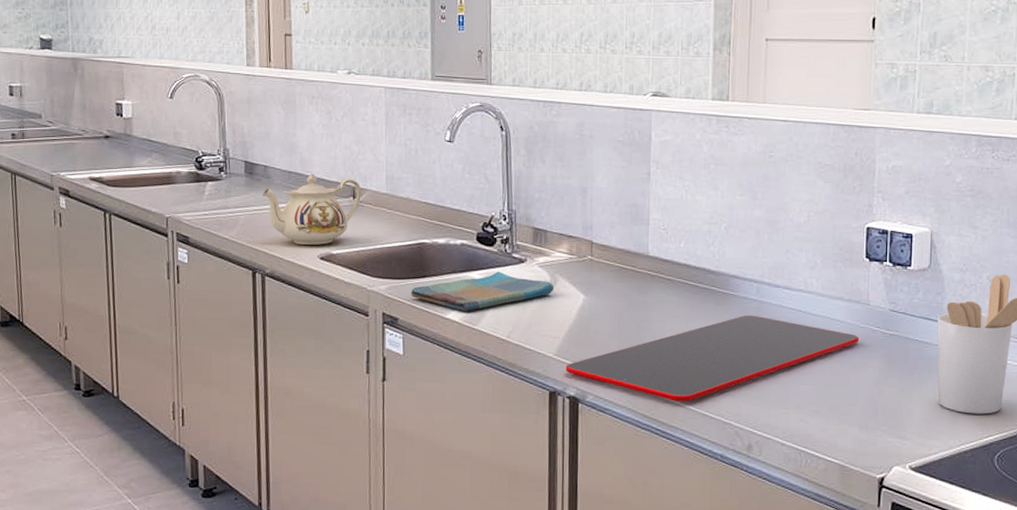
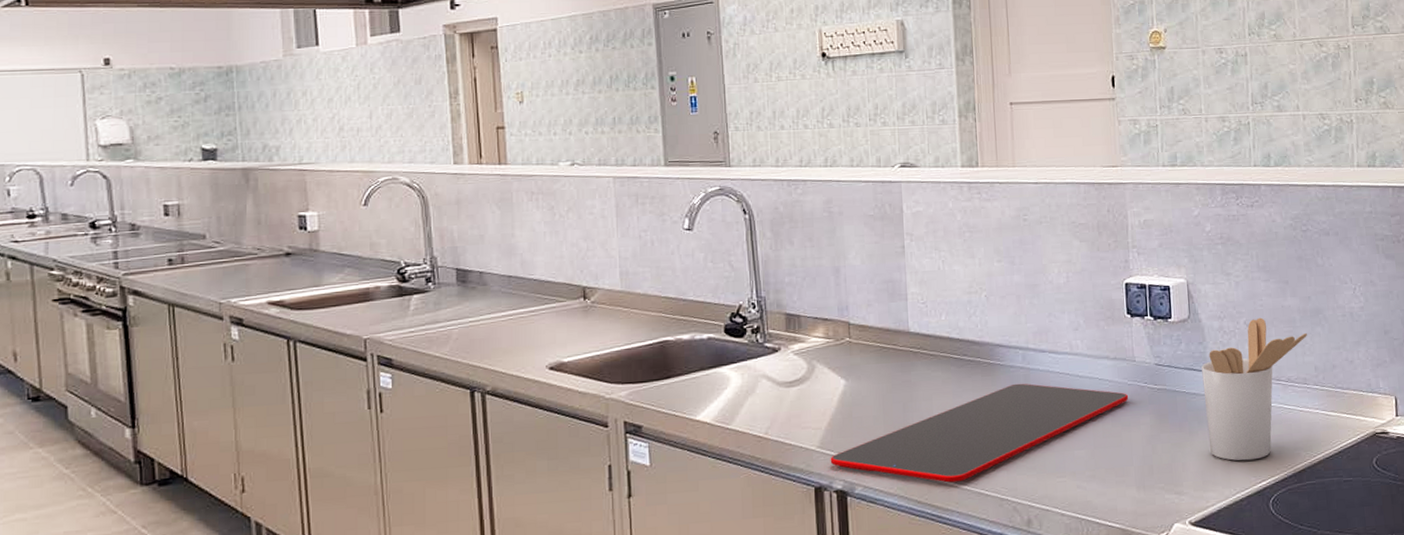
teapot: present [262,173,361,245] -> none [478,275,593,356]
dish towel: present [411,271,554,311] -> none [655,363,812,410]

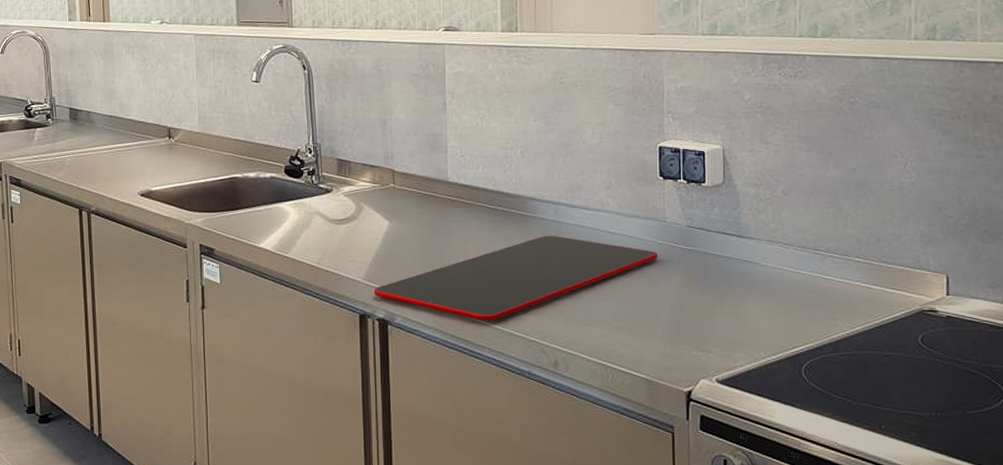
utensil holder: present [1201,317,1307,461] -> none [735,187,850,326]

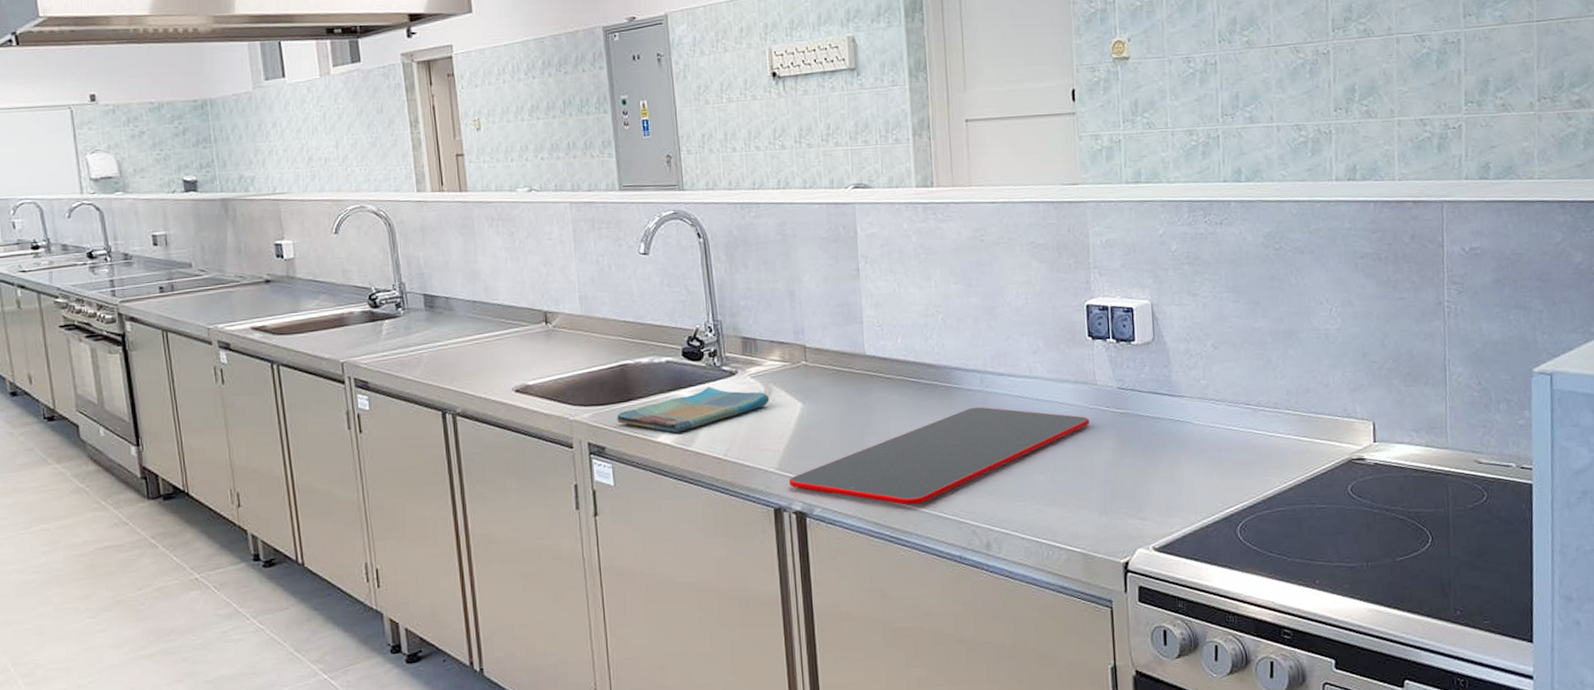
dish towel: none [225,201,360,240] -> present [617,386,770,432]

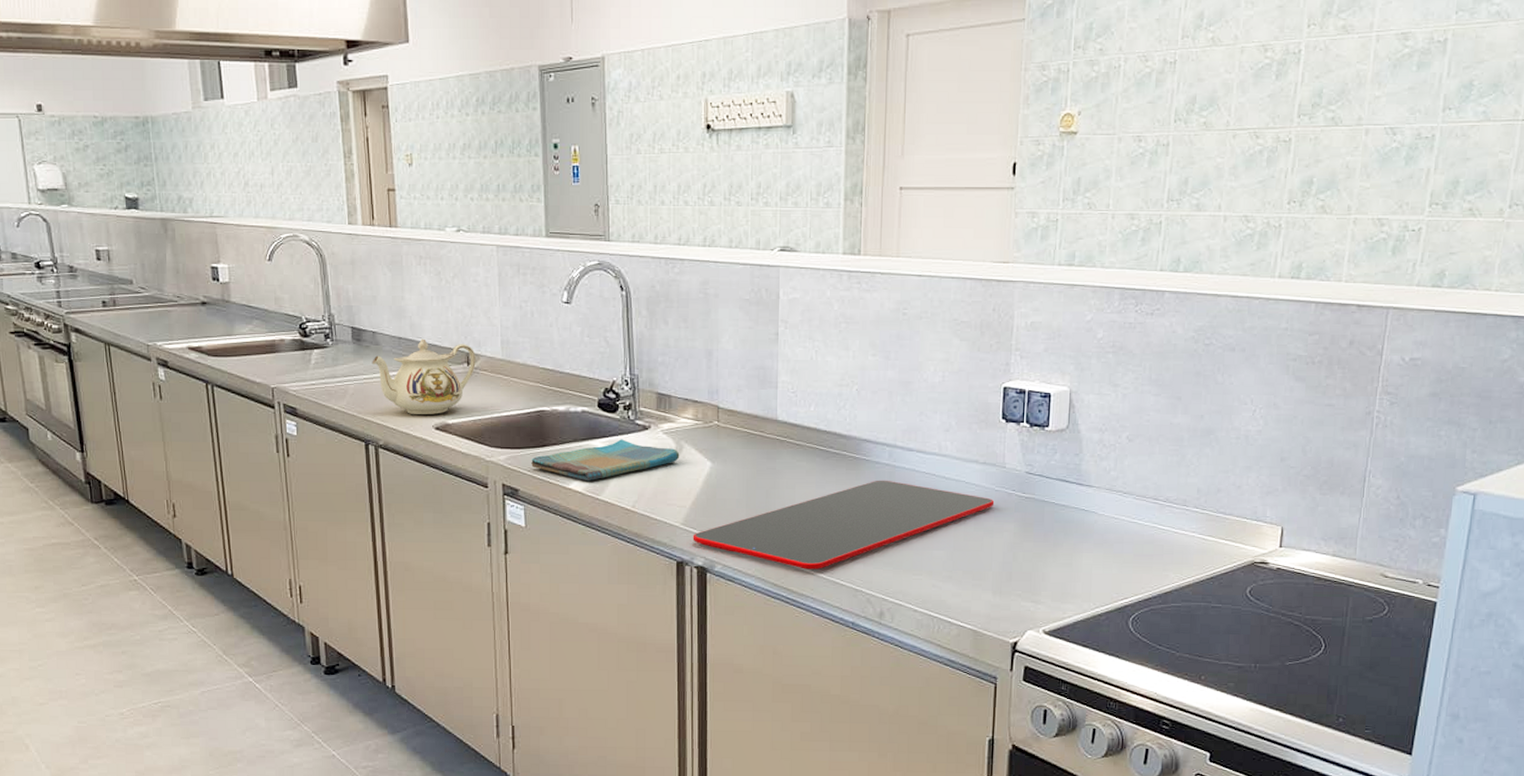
teapot: none [446,300,554,378] -> present [372,338,476,414]

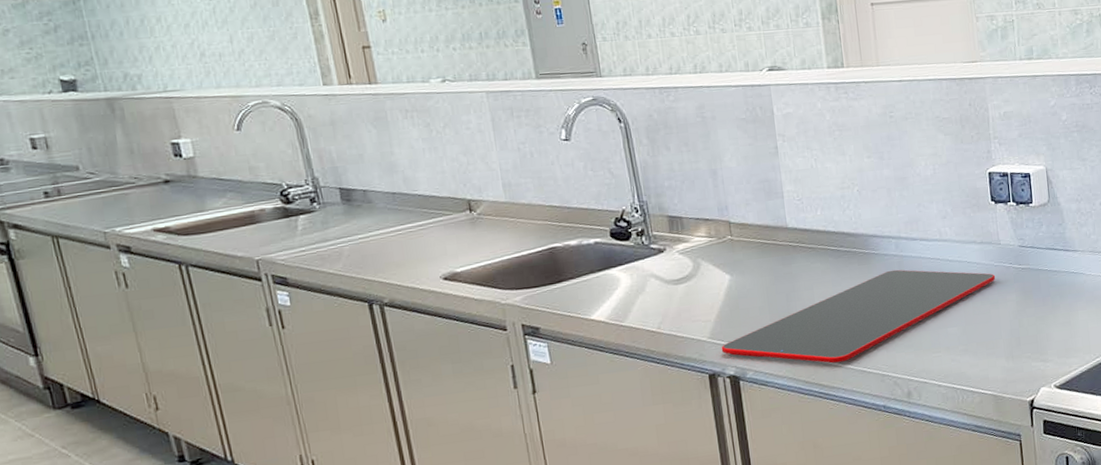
teapot: present [372,338,476,414] -> none [366,191,479,268]
dish towel: present [531,439,680,481] -> none [549,264,699,310]

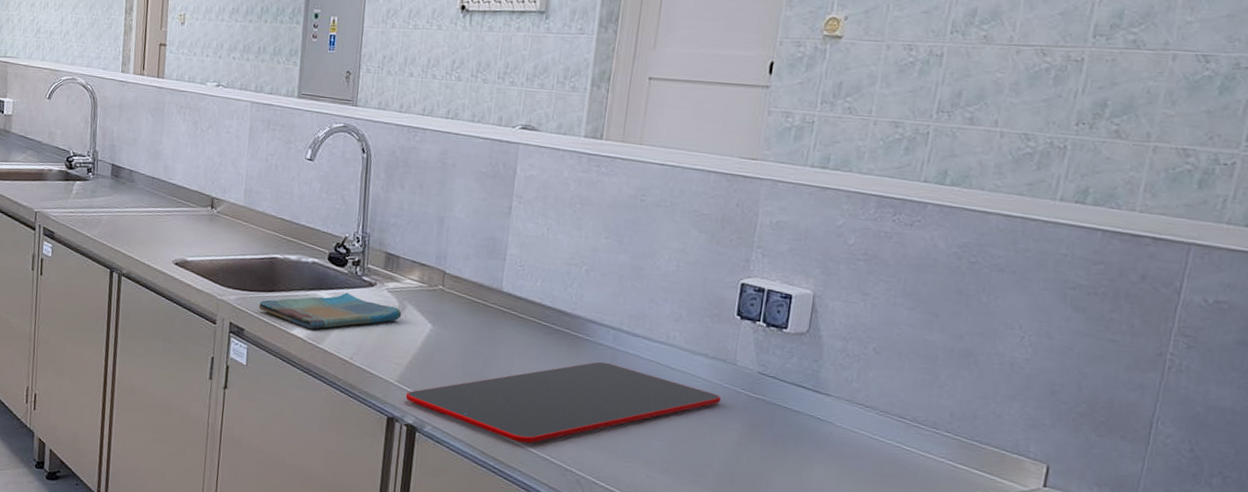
dish towel: none [549,264,699,310] -> present [259,292,402,329]

